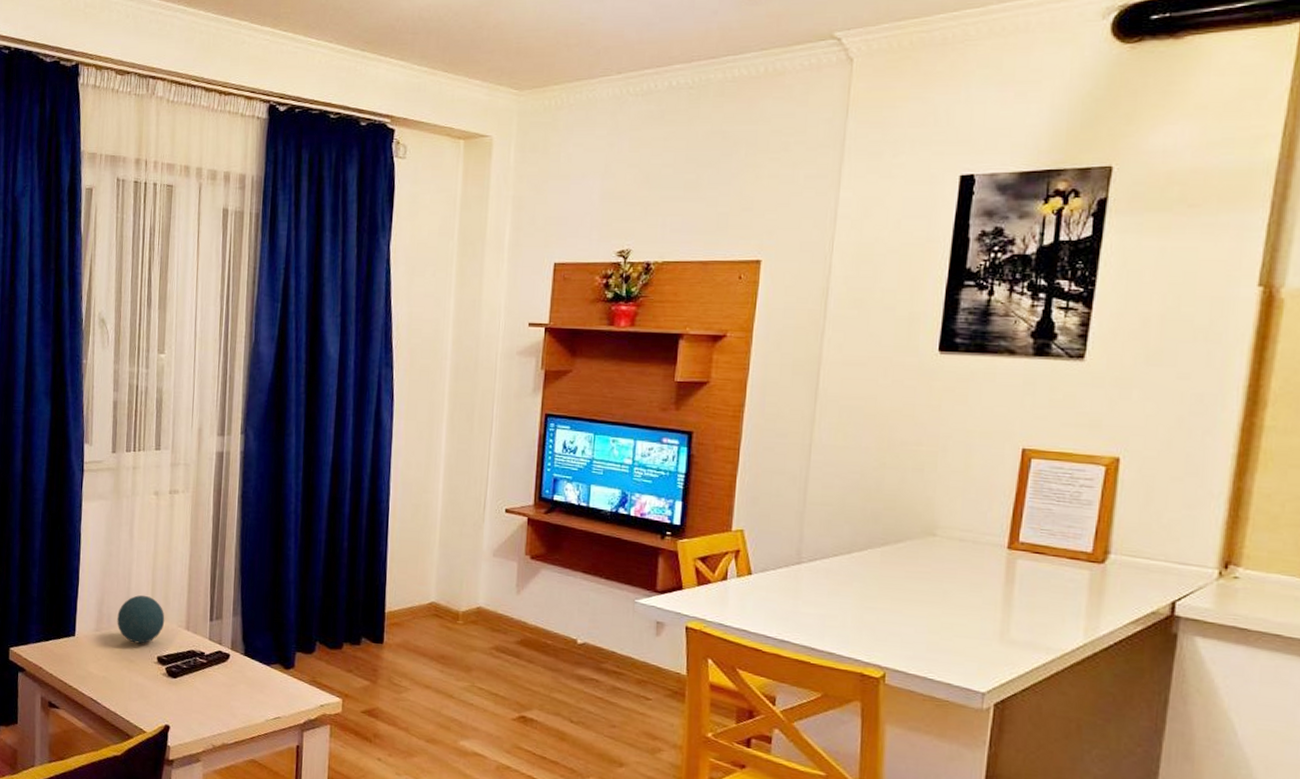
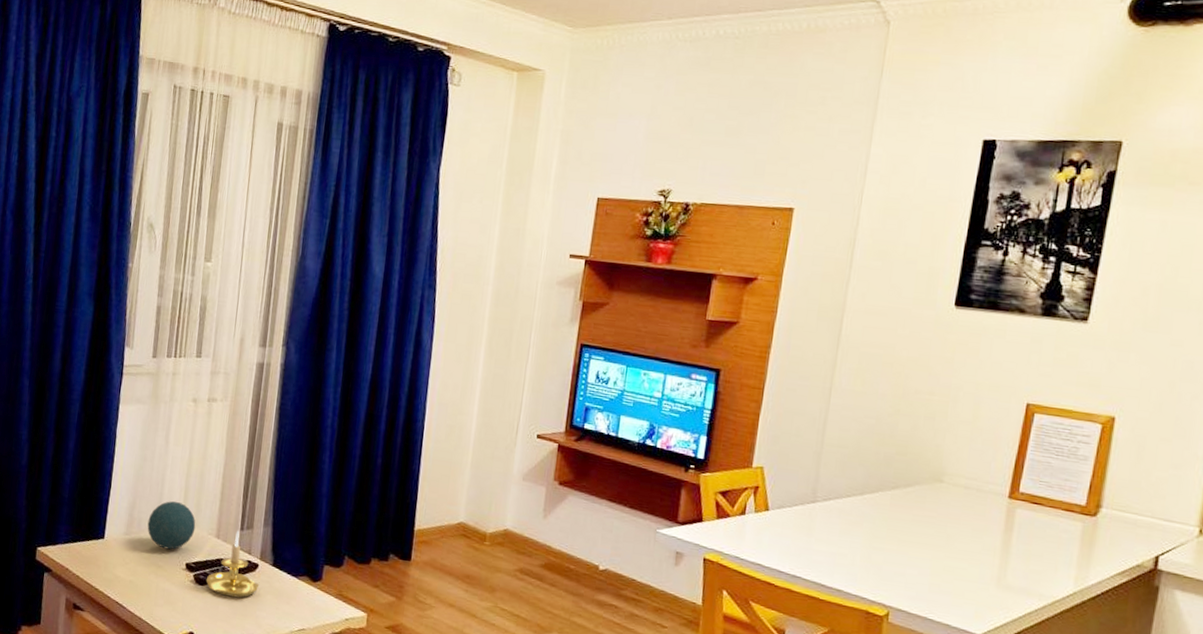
candle holder: none [179,621,232,689] -> present [207,530,260,598]

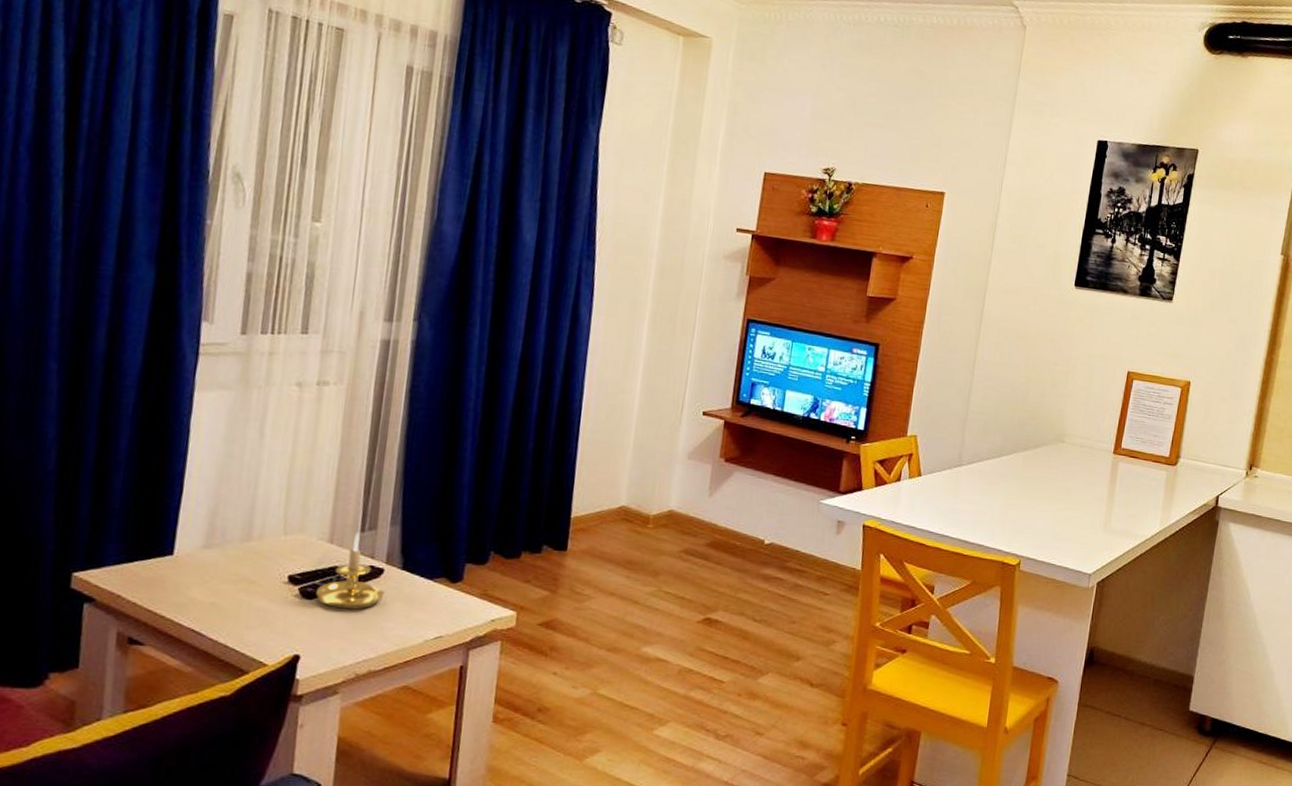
decorative orb: present [147,501,196,550] -> none [234,503,302,561]

